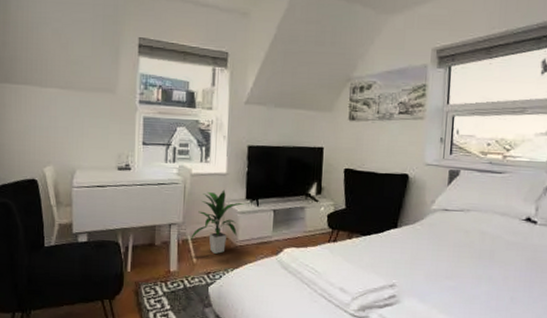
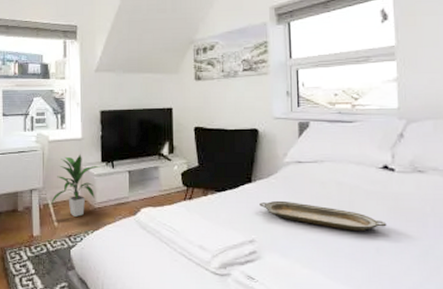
serving tray: none [403,246,523,280] -> present [259,200,387,231]

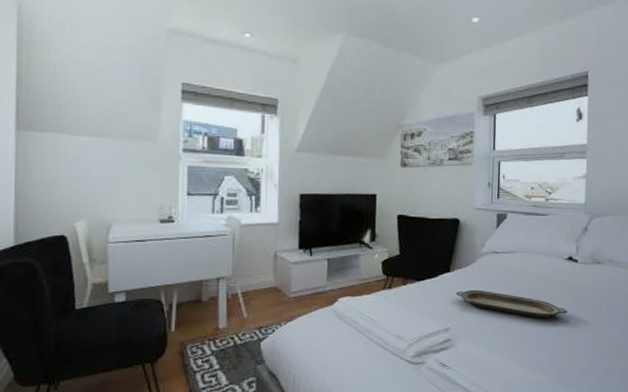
indoor plant: present [51,154,100,217] -> none [241,240,297,307]

